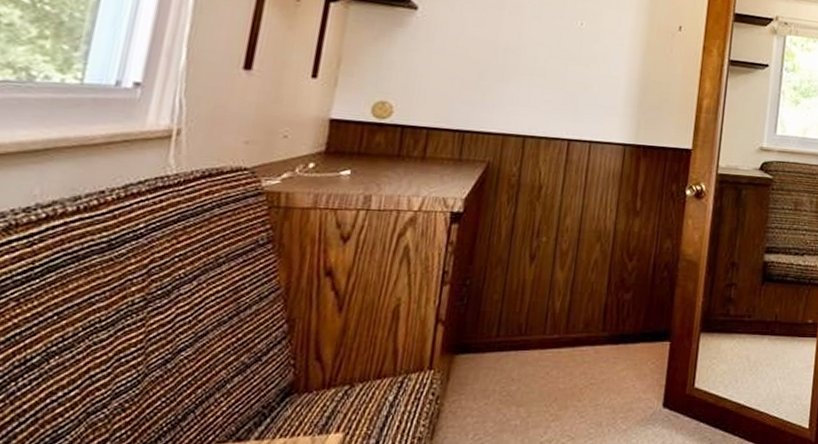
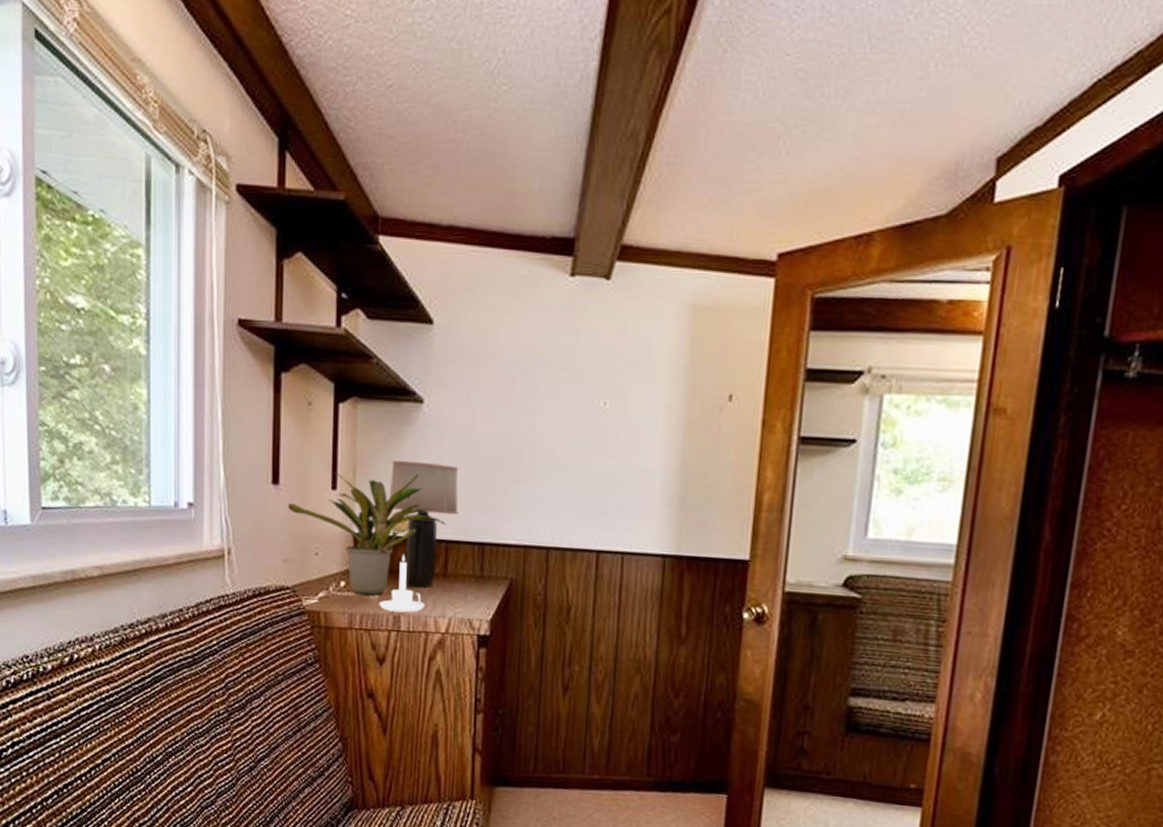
potted plant: none [258,63,429,176] -> present [288,472,446,595]
candle holder: none [350,138,399,193] -> present [379,553,425,613]
table lamp: none [373,56,447,169] -> present [389,461,459,588]

